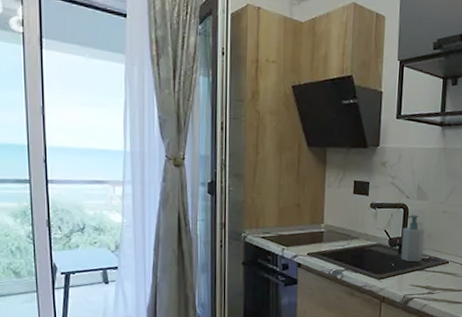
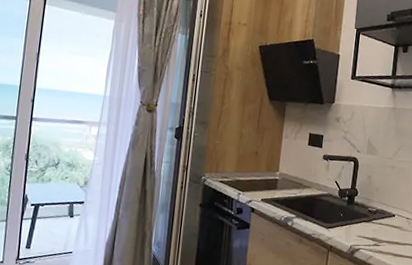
soap bottle: present [401,215,425,262] -> none [349,168,373,214]

